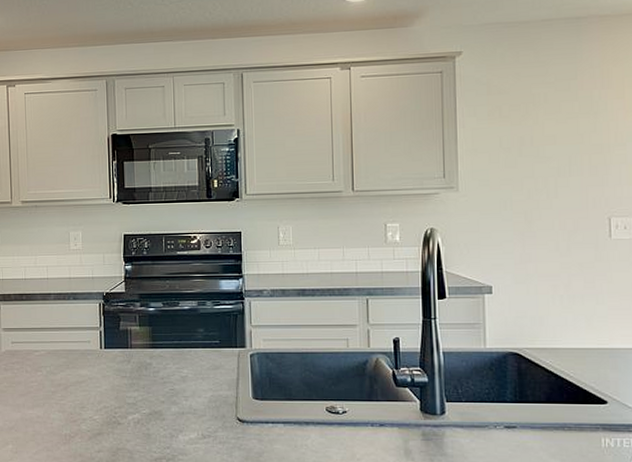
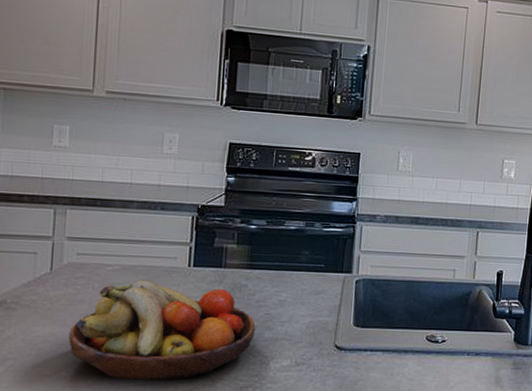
fruit bowl: none [11,362,163,454] -> present [69,280,256,382]

